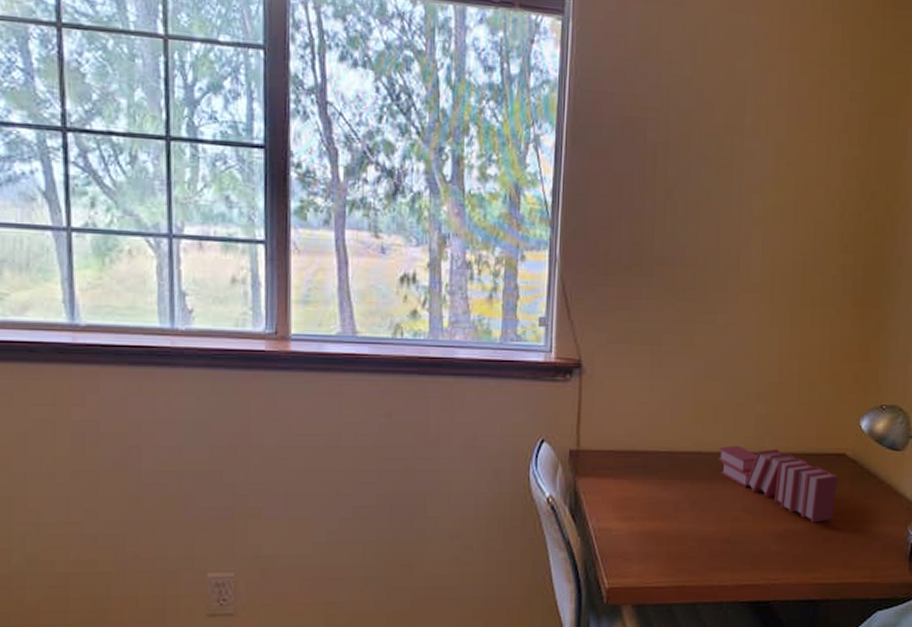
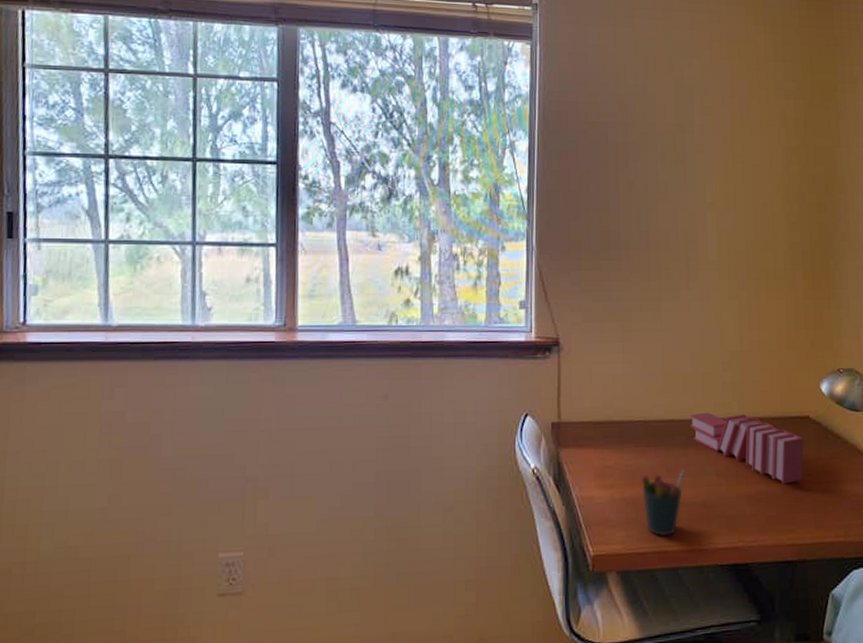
pen holder: none [662,503,709,572] -> present [640,468,685,537]

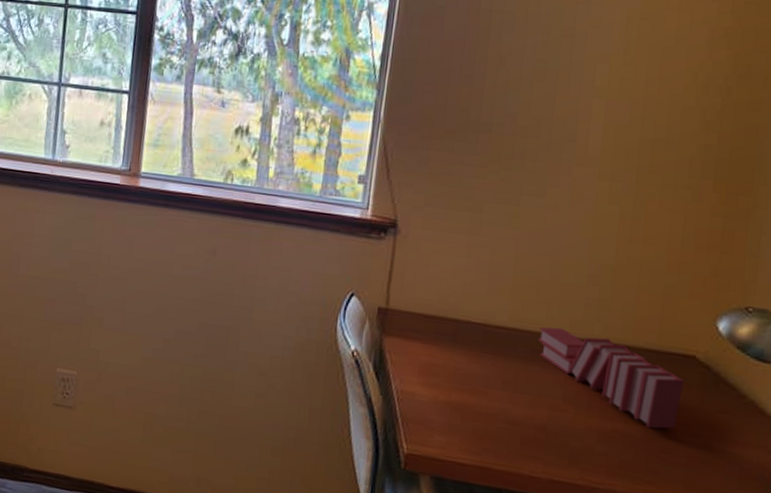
pen holder: present [640,468,685,537] -> none [470,381,524,454]

